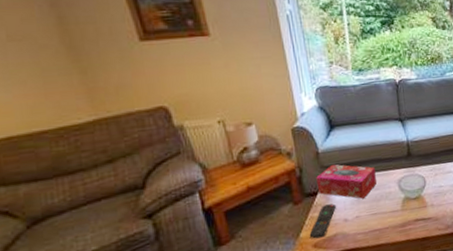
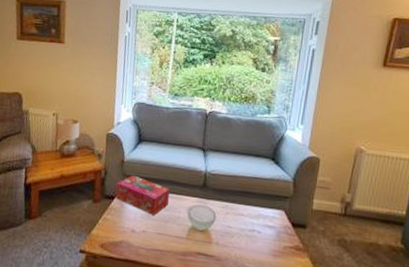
remote control: present [309,203,336,239] -> none [99,210,128,241]

